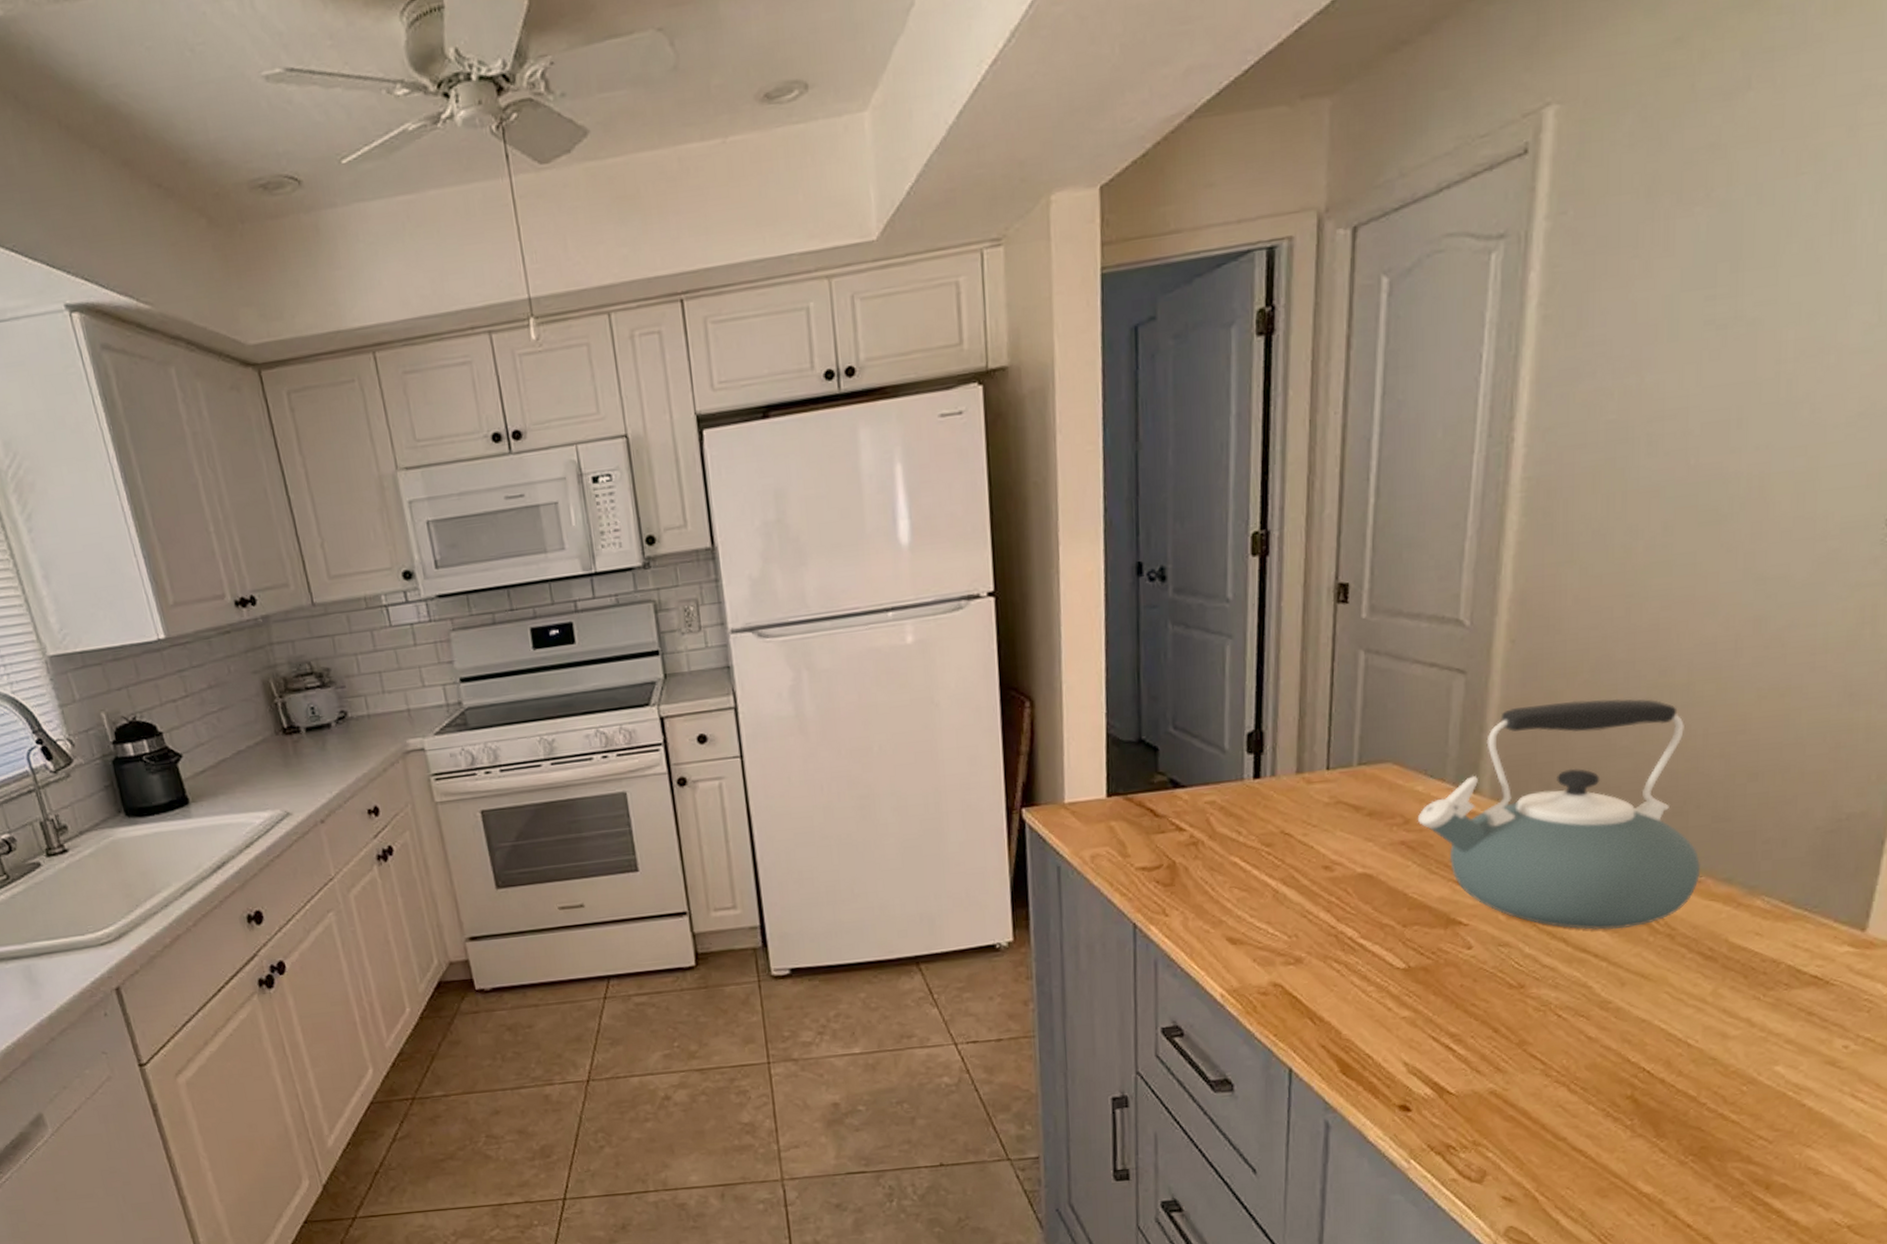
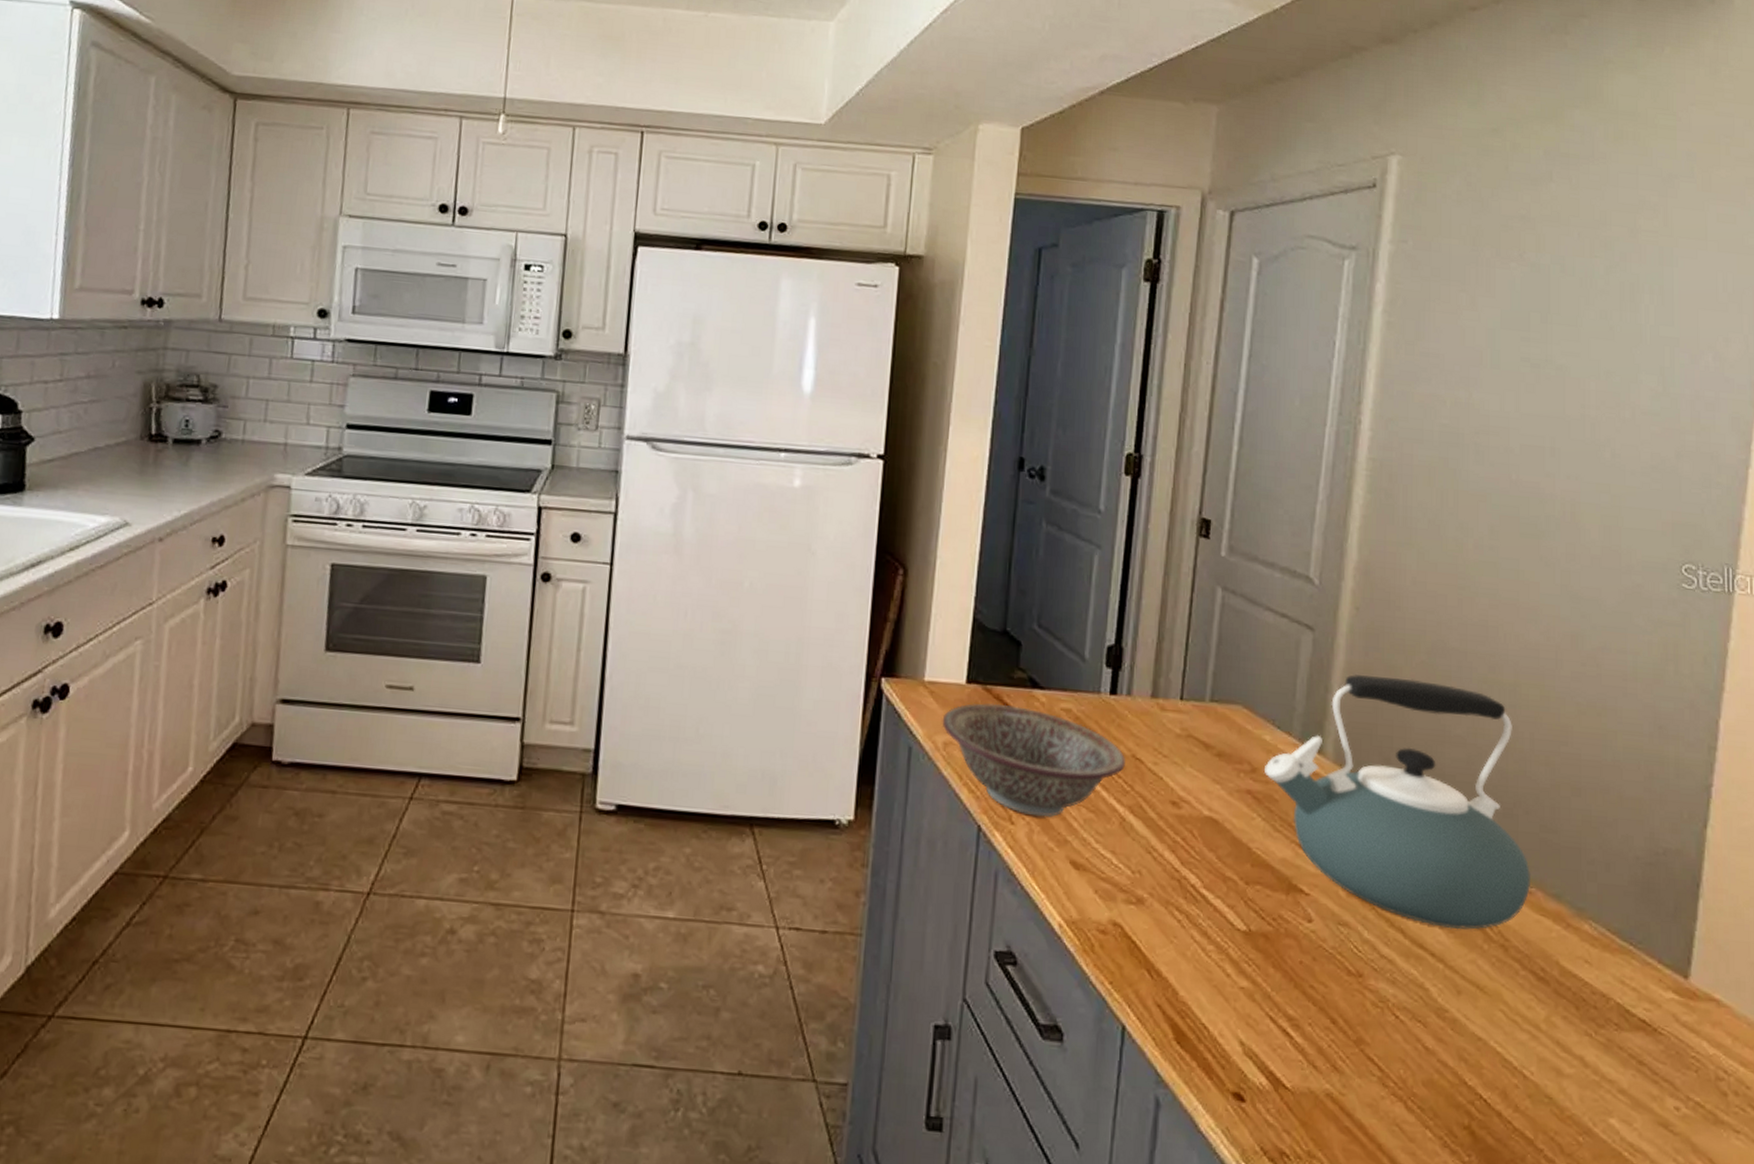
decorative bowl: none [1087,808,1274,905] -> present [942,703,1125,818]

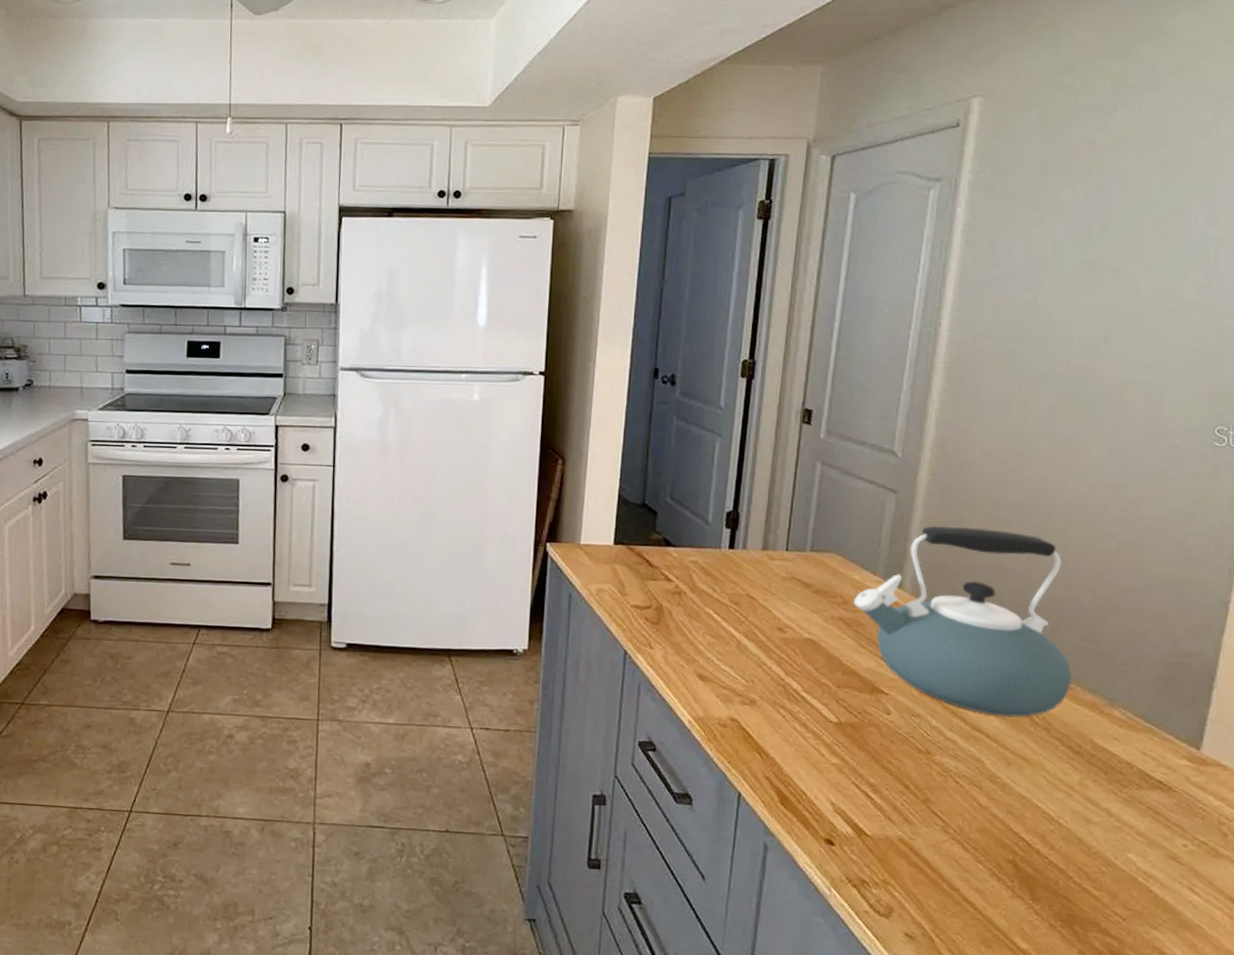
decorative bowl: present [942,703,1125,818] -> none [595,559,741,643]

